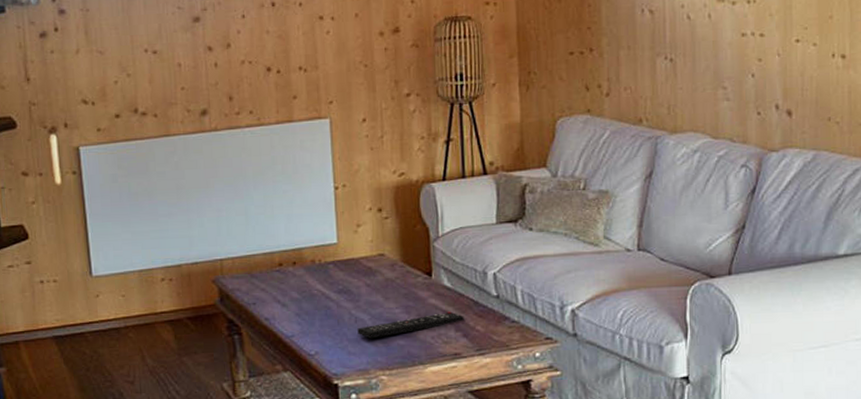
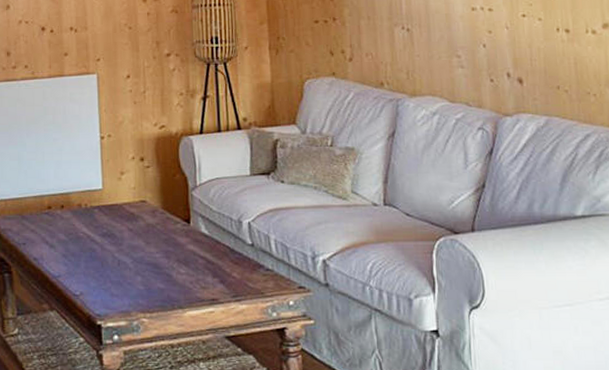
remote control: present [357,311,464,339] -> none [120,258,221,281]

